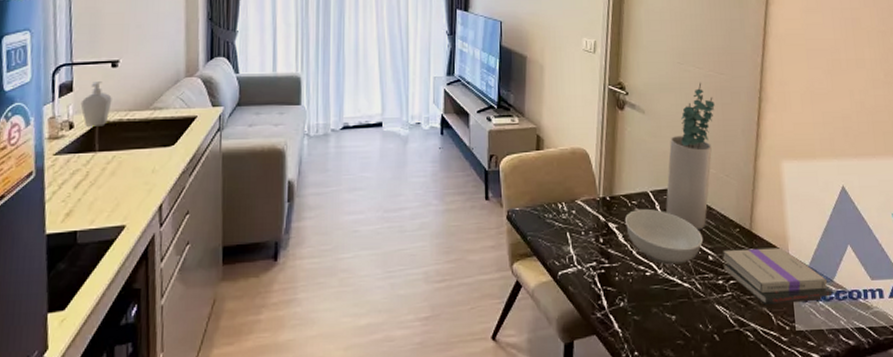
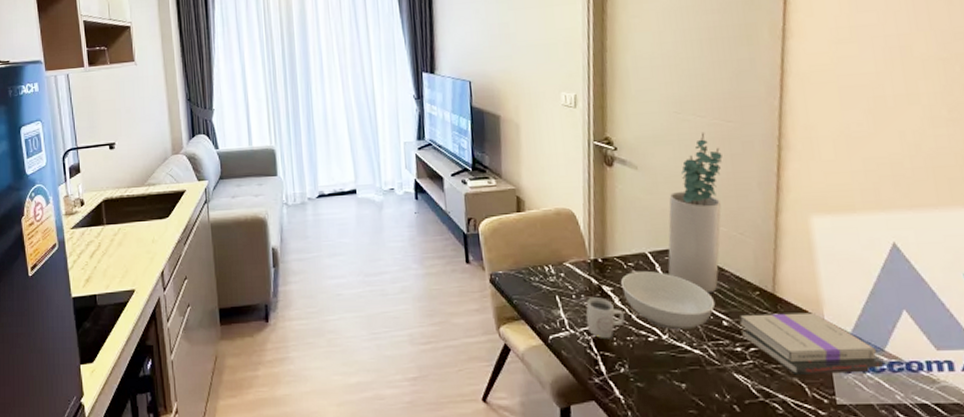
soap bottle: present [80,81,112,127] -> none [87,162,113,203]
mug: none [592,234,627,275] -> present [585,297,625,339]

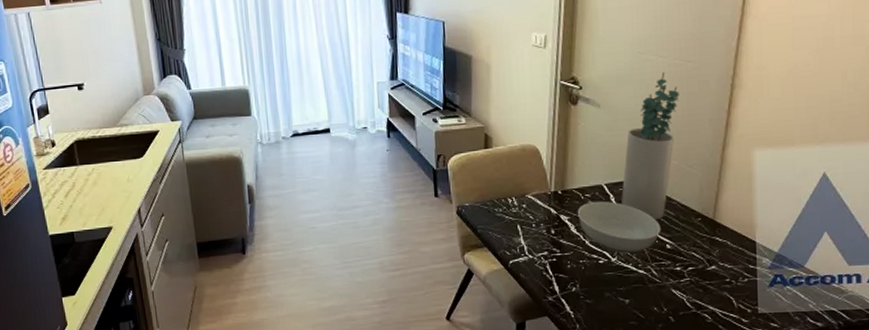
mug: present [585,297,625,339] -> none [543,226,580,263]
books: present [739,312,884,376] -> none [681,235,803,290]

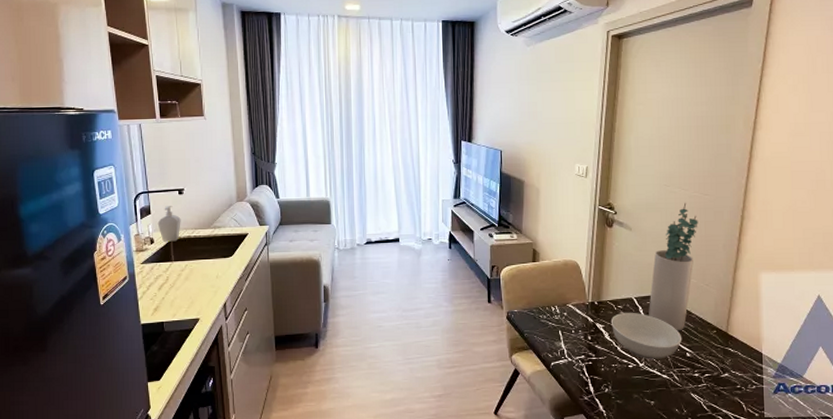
soap bottle: none [57,103,84,144] -> present [157,206,181,242]

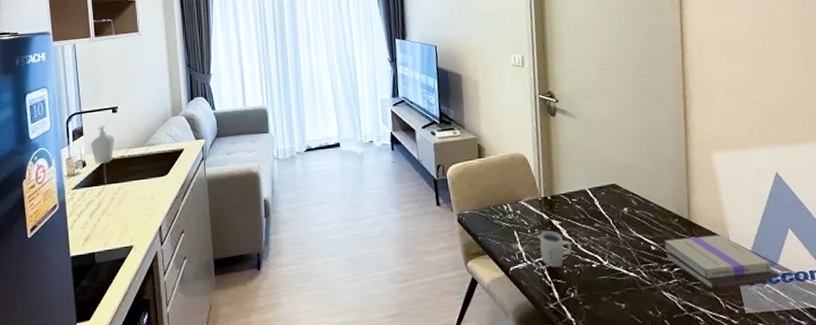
mug: none [581,333,612,366] -> present [539,230,572,268]
bowl: present [610,312,682,359] -> none [566,205,644,257]
vase: present [649,202,698,331] -> none [602,85,646,223]
books: none [699,347,802,396] -> present [664,234,779,291]

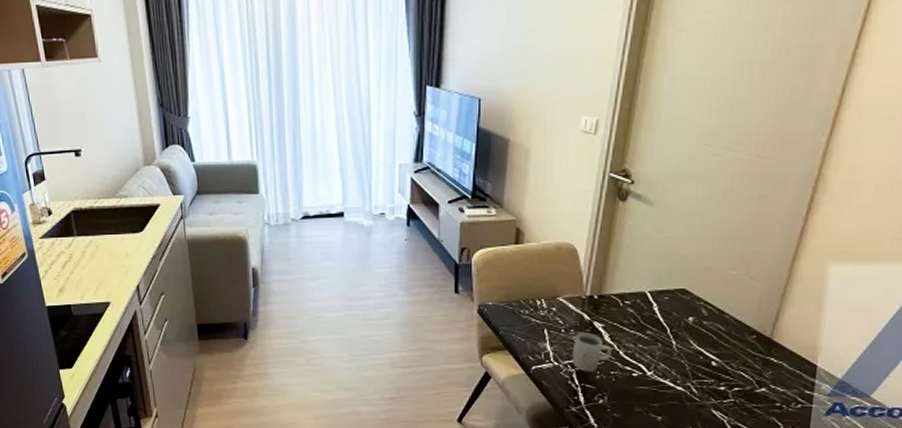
soap bottle: present [90,125,115,164] -> none [54,170,81,213]
books: present [664,234,779,291] -> none [728,356,867,416]

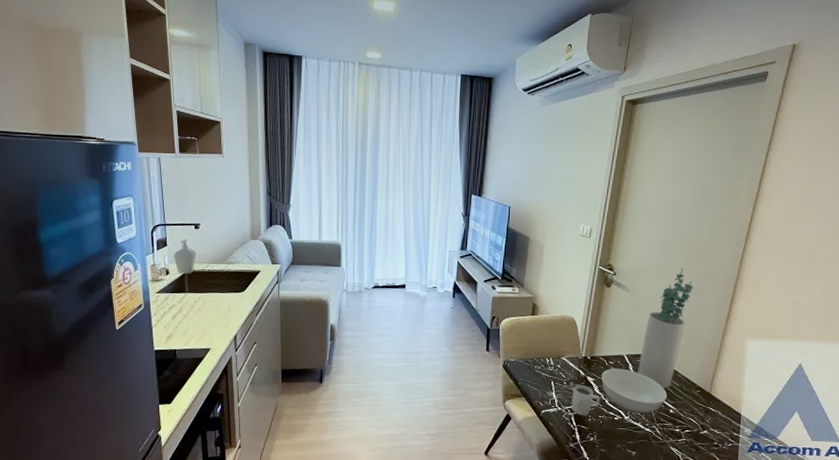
soap bottle: none [54,170,81,213] -> present [173,239,196,274]
bowl: none [613,309,708,368] -> present [601,368,667,414]
vase: none [666,168,749,335] -> present [638,268,693,389]

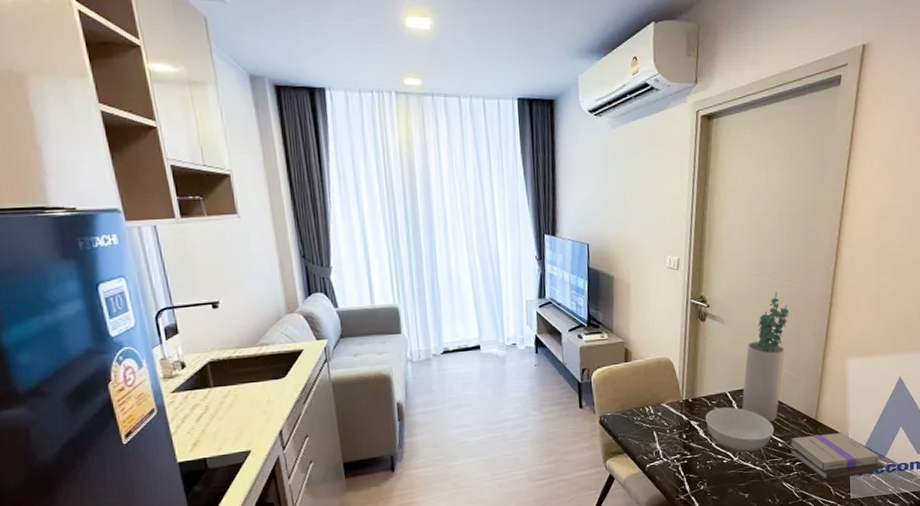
soap bottle: present [173,239,196,274] -> none [188,322,219,365]
mug: present [571,385,601,416] -> none [676,431,707,464]
books: none [681,406,775,452] -> present [790,432,884,481]

